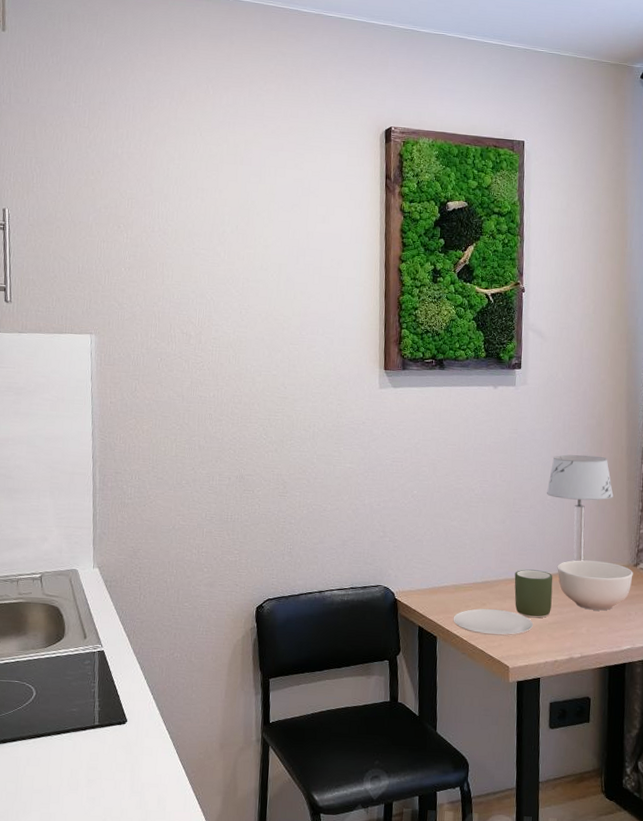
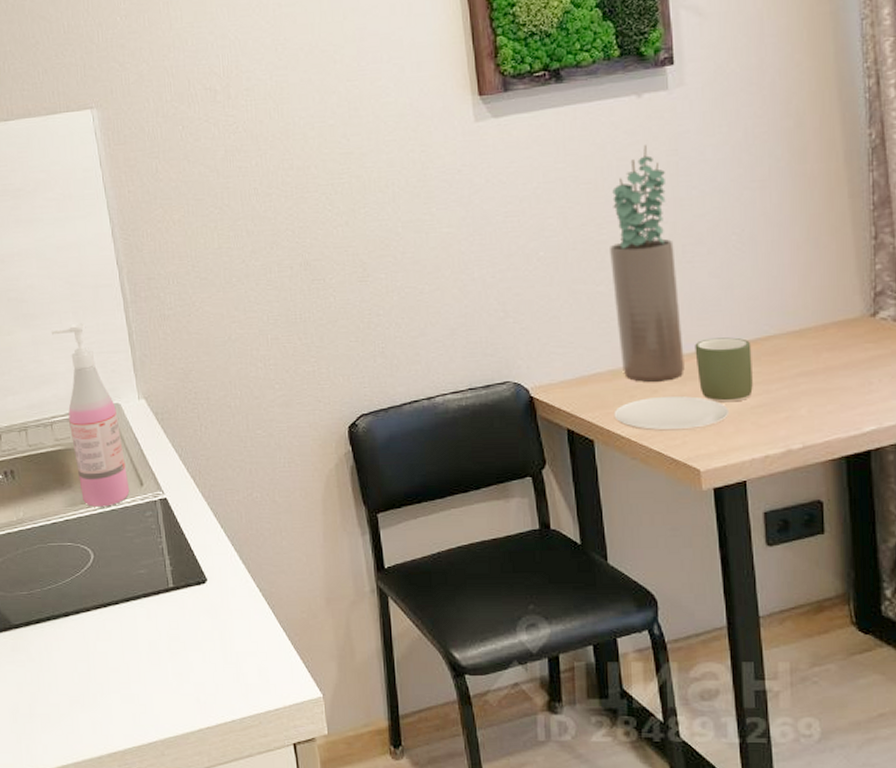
soap dispenser: none [29,501,75,653] -> present [51,323,130,507]
vase: none [462,423,508,597] -> present [608,145,685,382]
table lamp: present [546,454,614,562] -> none [729,169,830,320]
bowl: present [557,560,633,611] -> none [756,315,871,383]

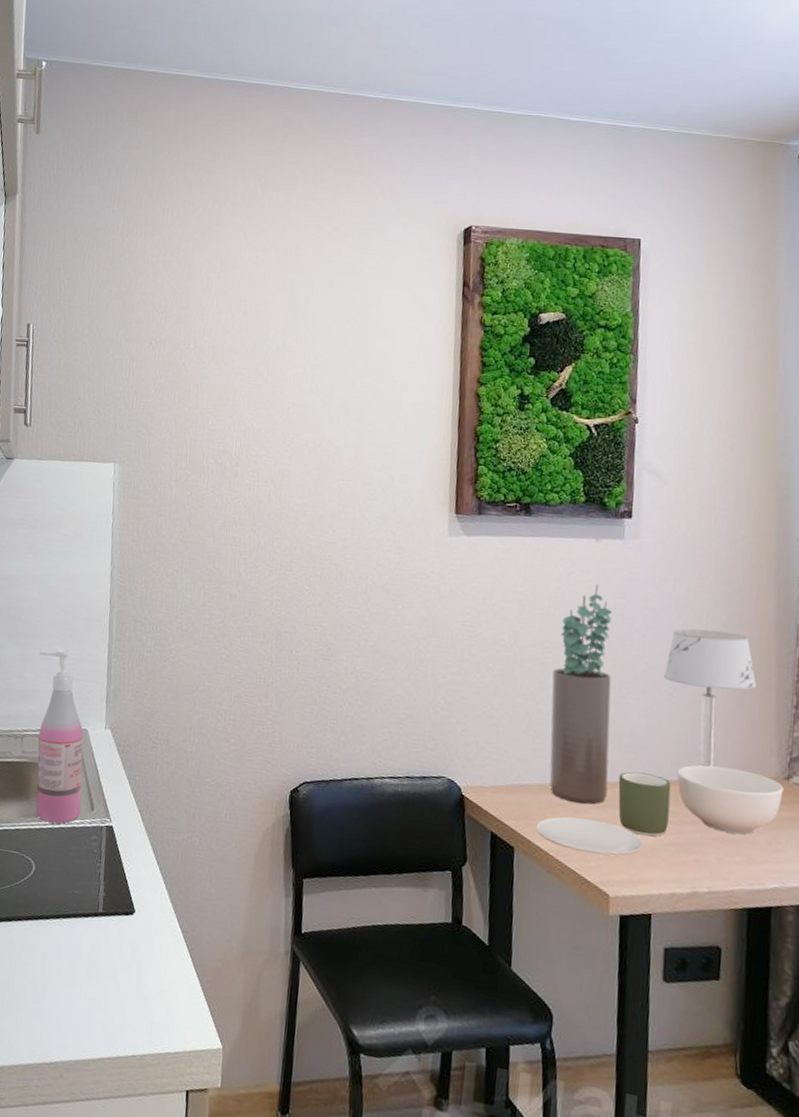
table lamp: none [729,169,830,320] -> present [663,628,757,768]
bowl: none [756,315,871,383] -> present [677,765,784,835]

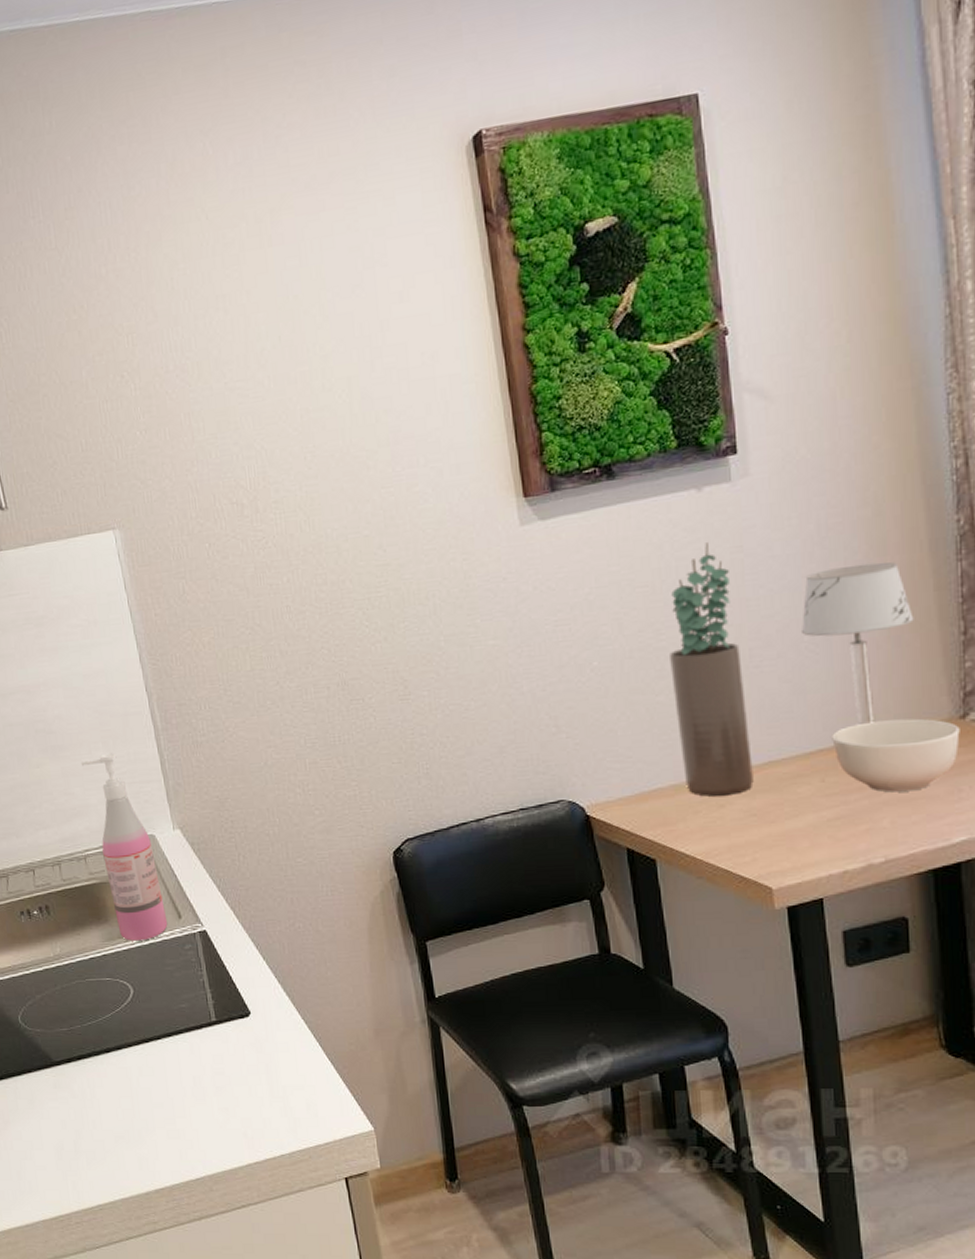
plate: present [536,816,644,856] -> none [677,810,804,849]
mug: present [618,771,671,837] -> none [764,746,829,816]

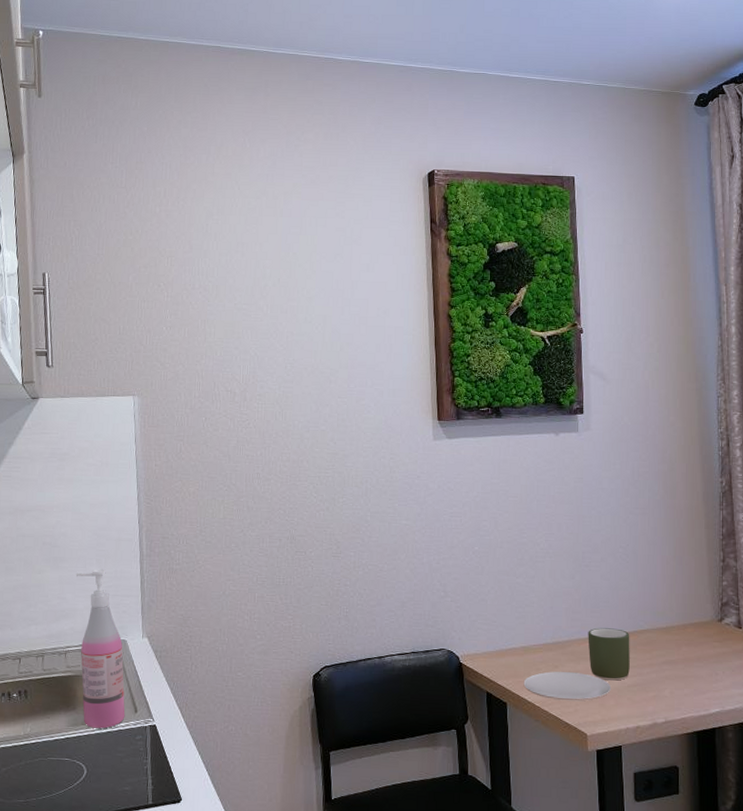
vase: present [668,543,754,796] -> none [527,472,580,659]
plate: none [677,810,804,849] -> present [523,671,612,701]
mug: none [764,746,829,816] -> present [588,628,630,681]
table lamp: present [800,561,914,726] -> none [617,502,691,618]
bowl: present [832,718,960,793] -> none [634,616,718,671]

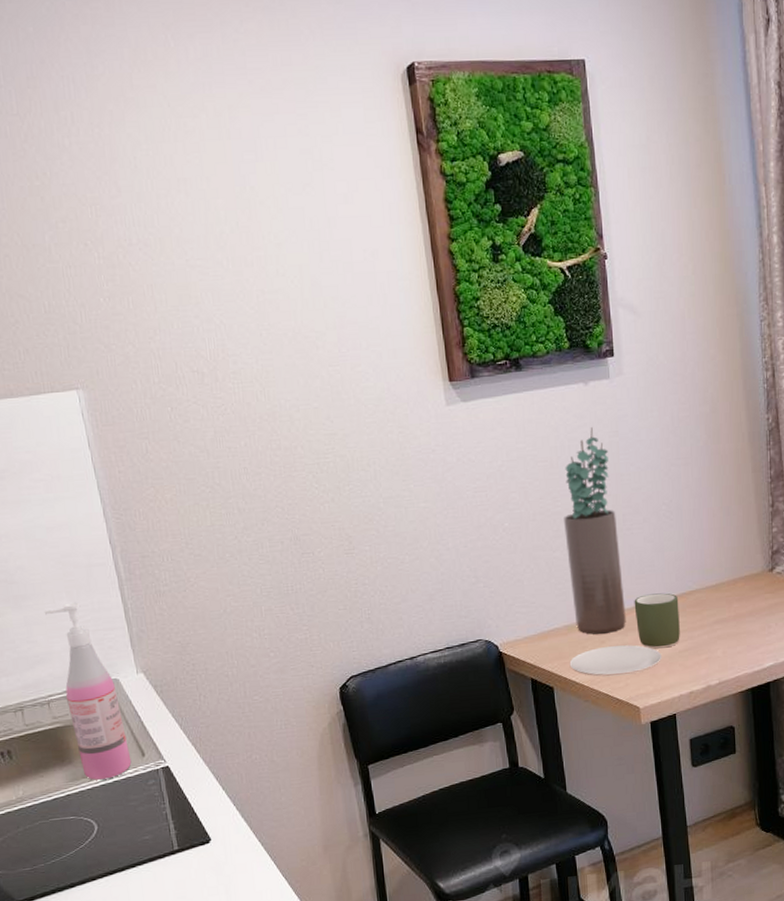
vase: none [527,472,580,659] -> present [563,427,626,634]

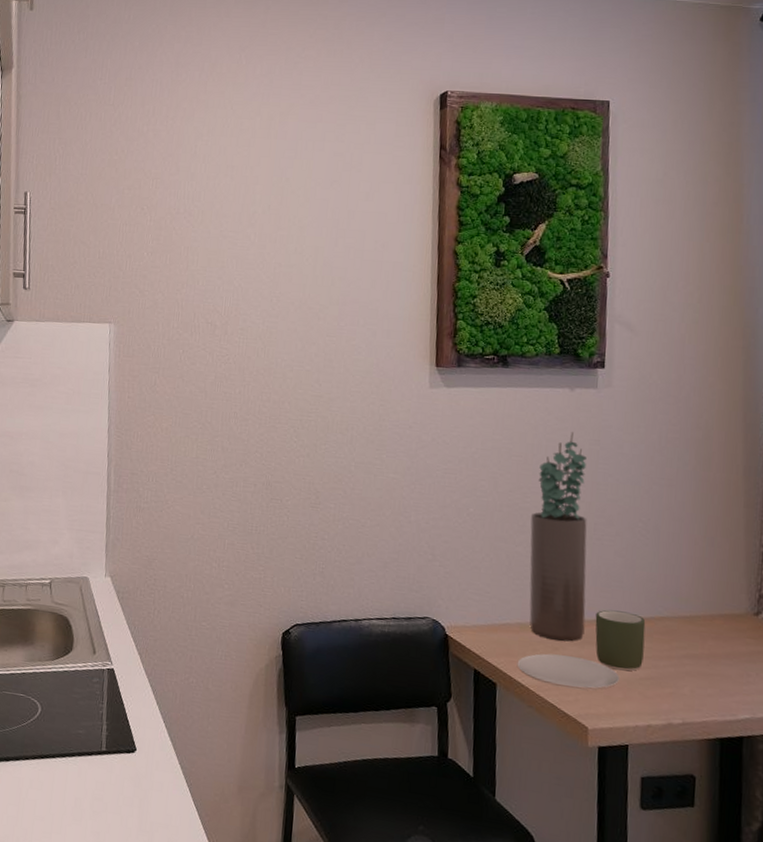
soap dispenser: present [44,602,132,780] -> none [40,501,85,667]

